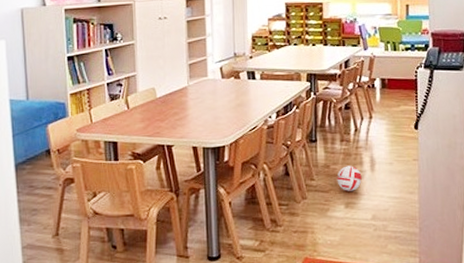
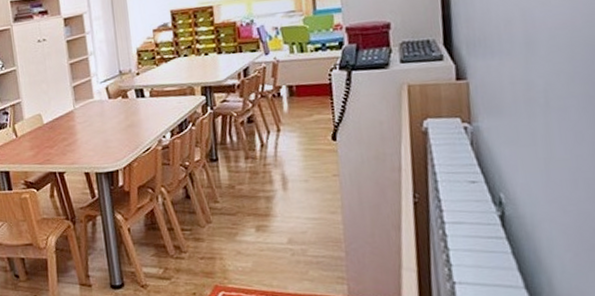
ball: present [337,165,362,191] -> none [244,185,273,213]

